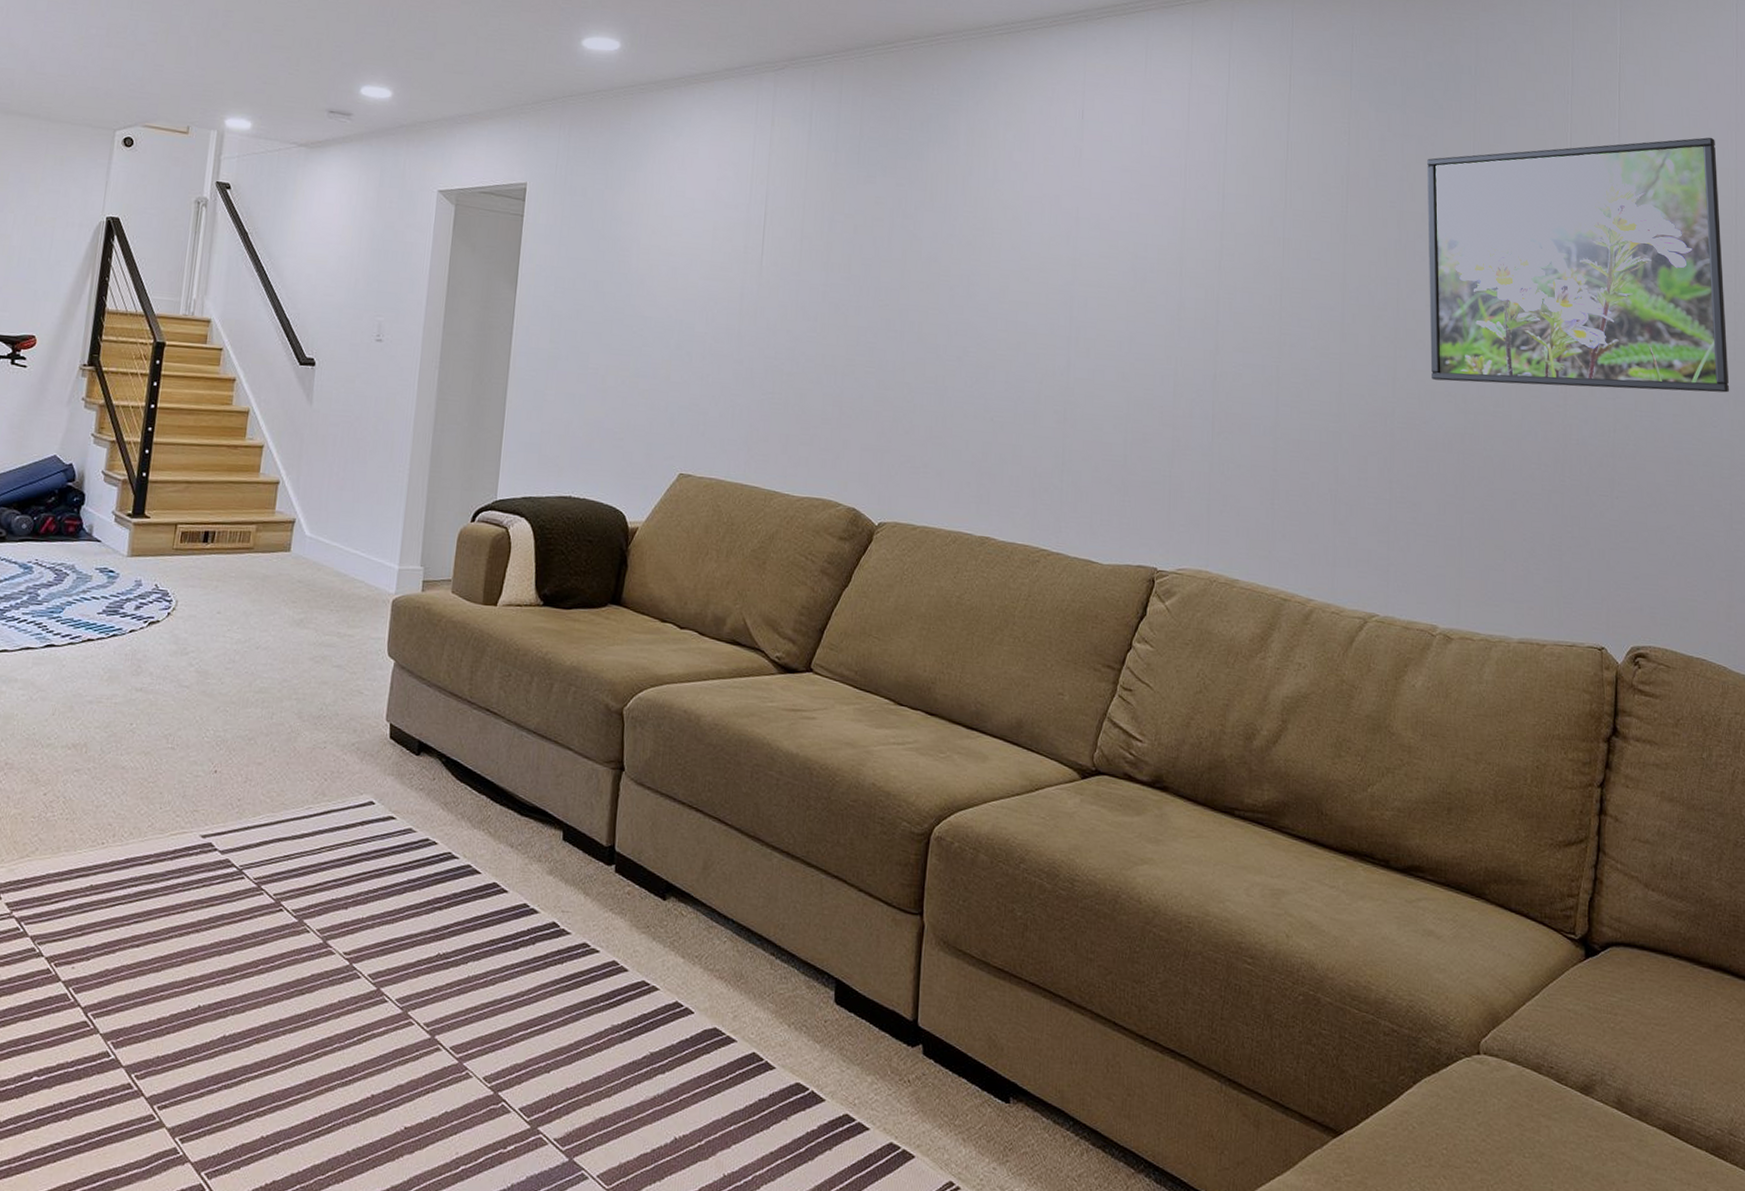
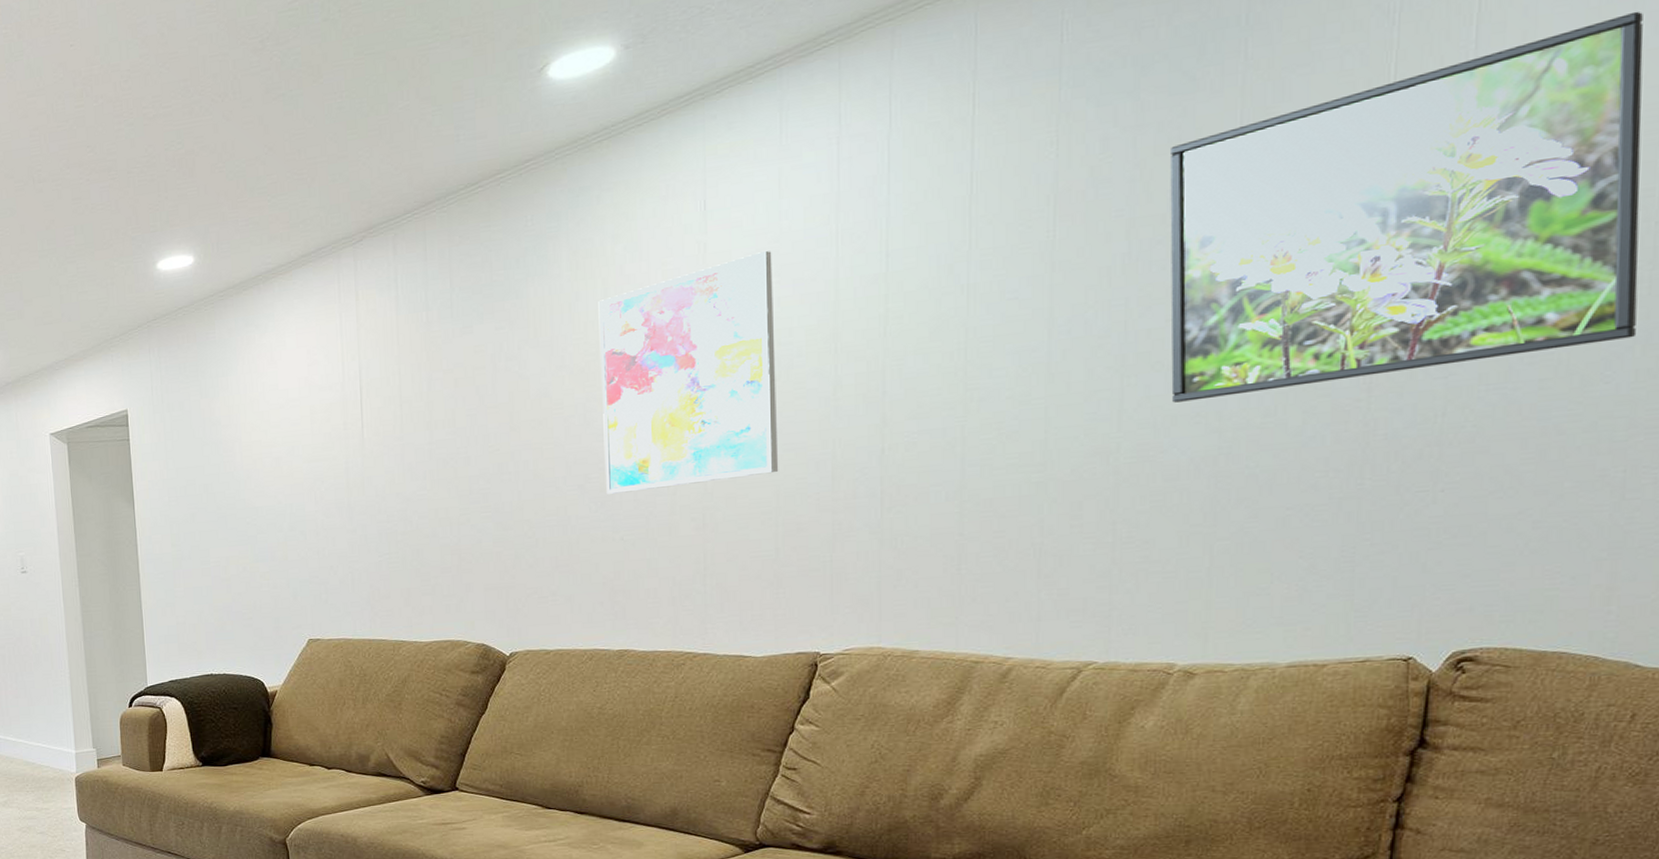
wall art: none [982,168,1134,379] -> present [598,250,779,494]

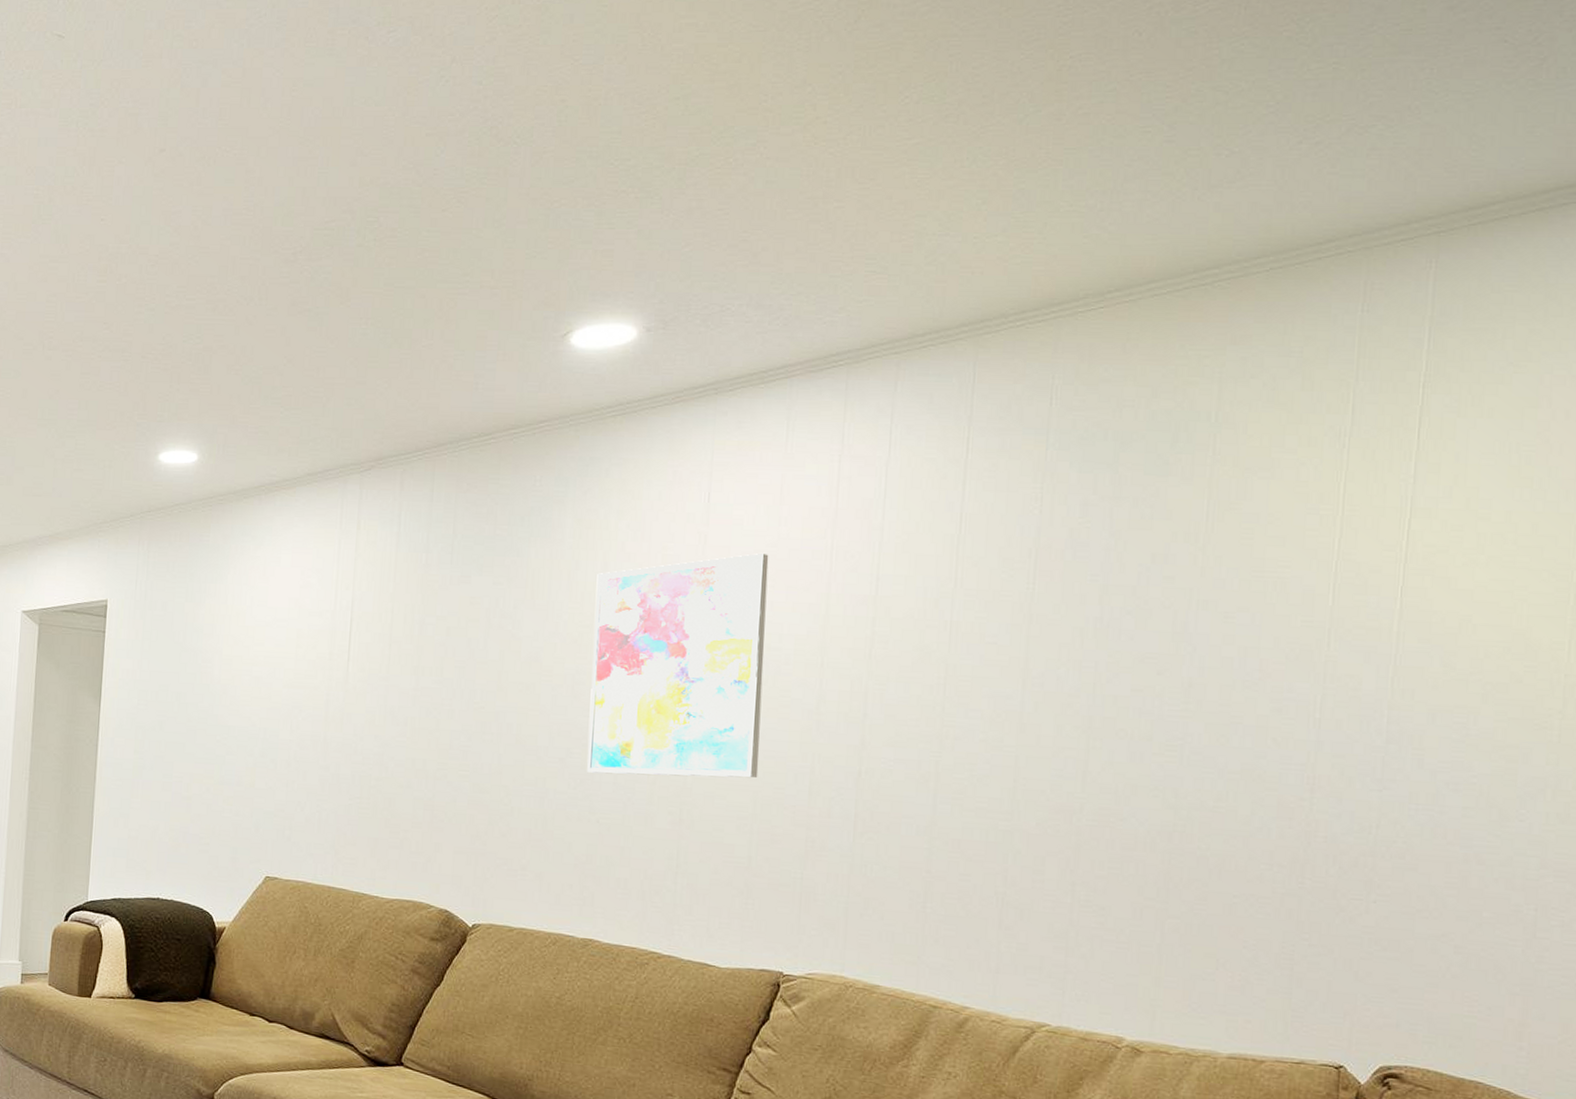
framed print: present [1170,11,1644,403] -> none [1133,476,1556,781]

